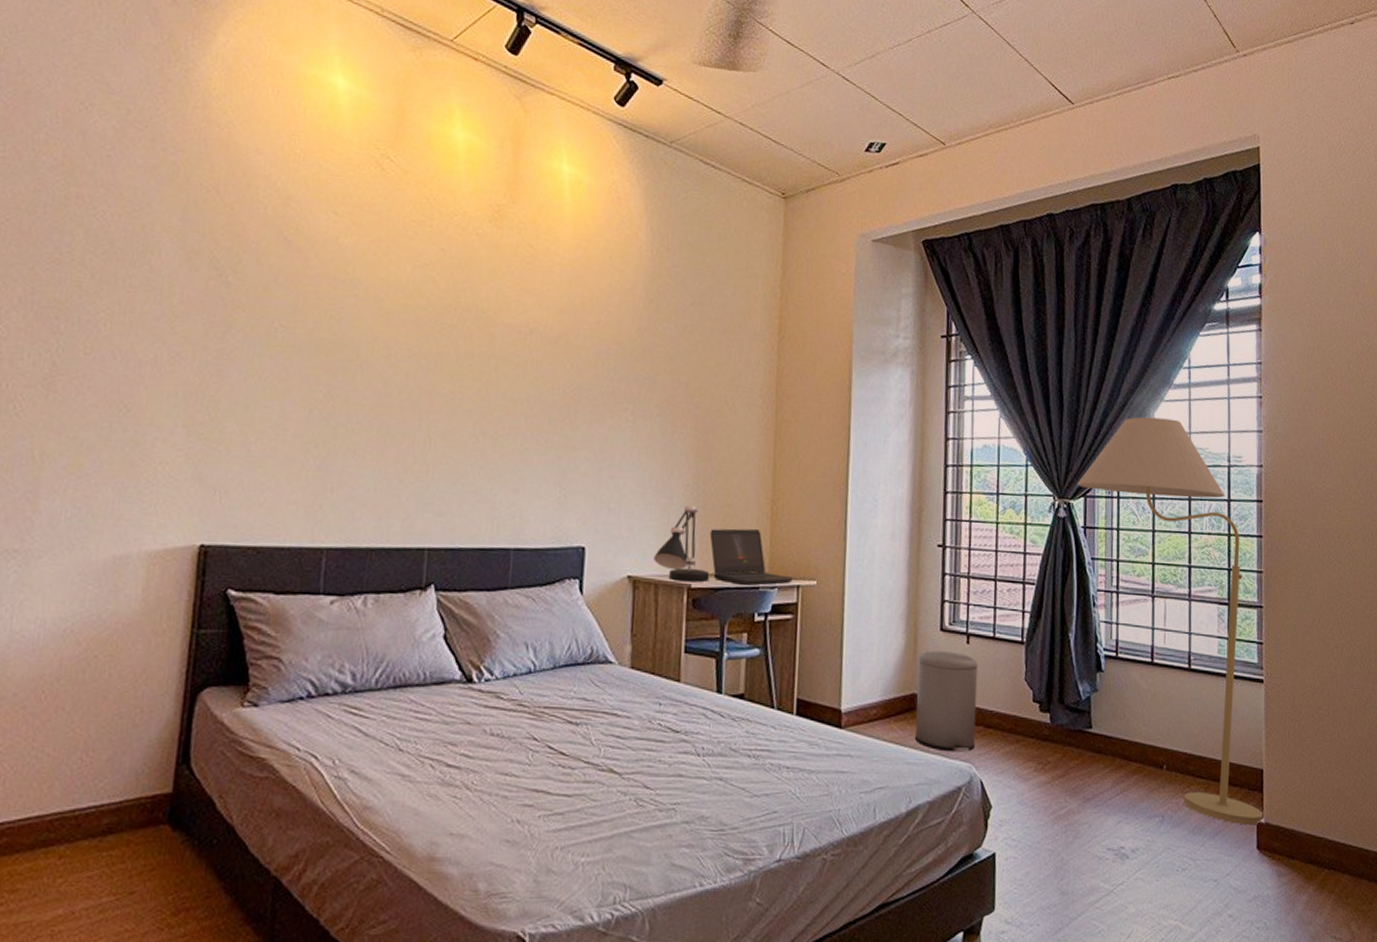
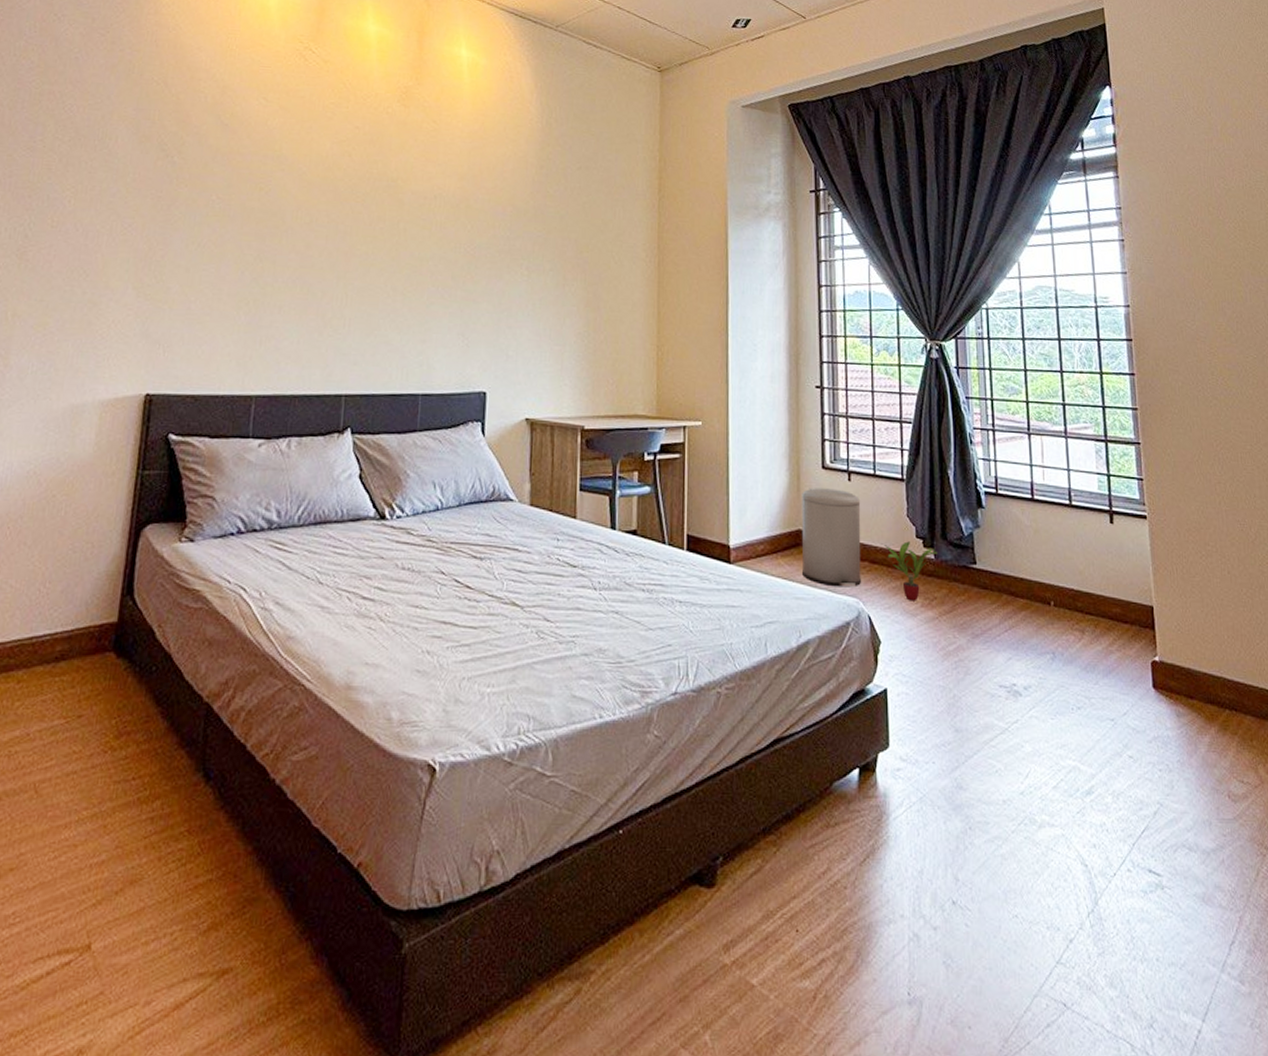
desk lamp: present [654,505,710,583] -> none [549,352,602,424]
laptop computer: present [709,528,793,585] -> none [600,373,679,426]
potted plant: none [1000,705,1055,766] -> present [884,541,939,601]
floor lamp: present [1077,417,1263,826] -> none [947,261,1157,664]

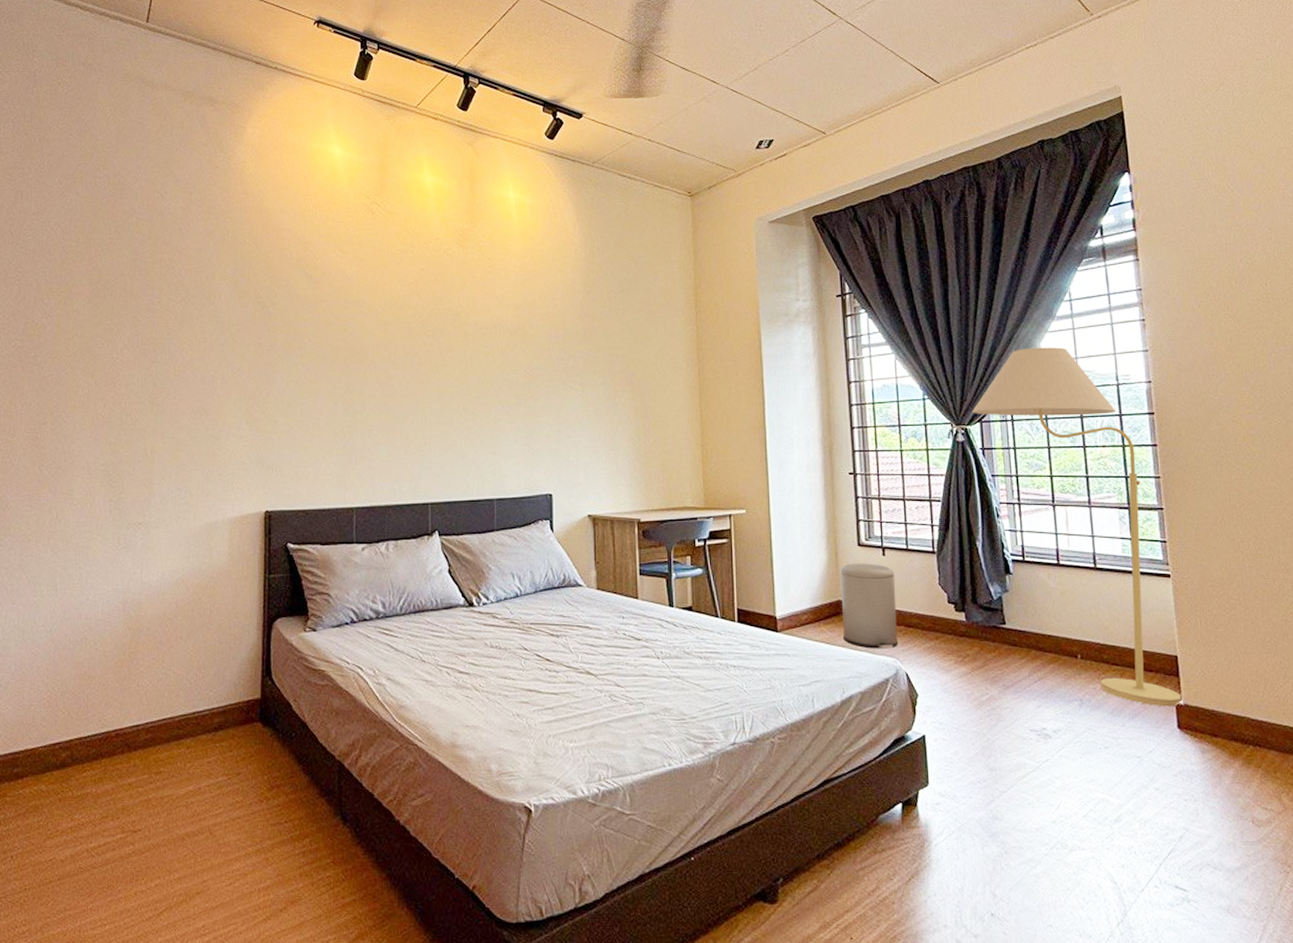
potted plant: present [884,541,939,601] -> none [918,607,970,659]
floor lamp: none [947,261,1157,664] -> present [972,347,1182,707]

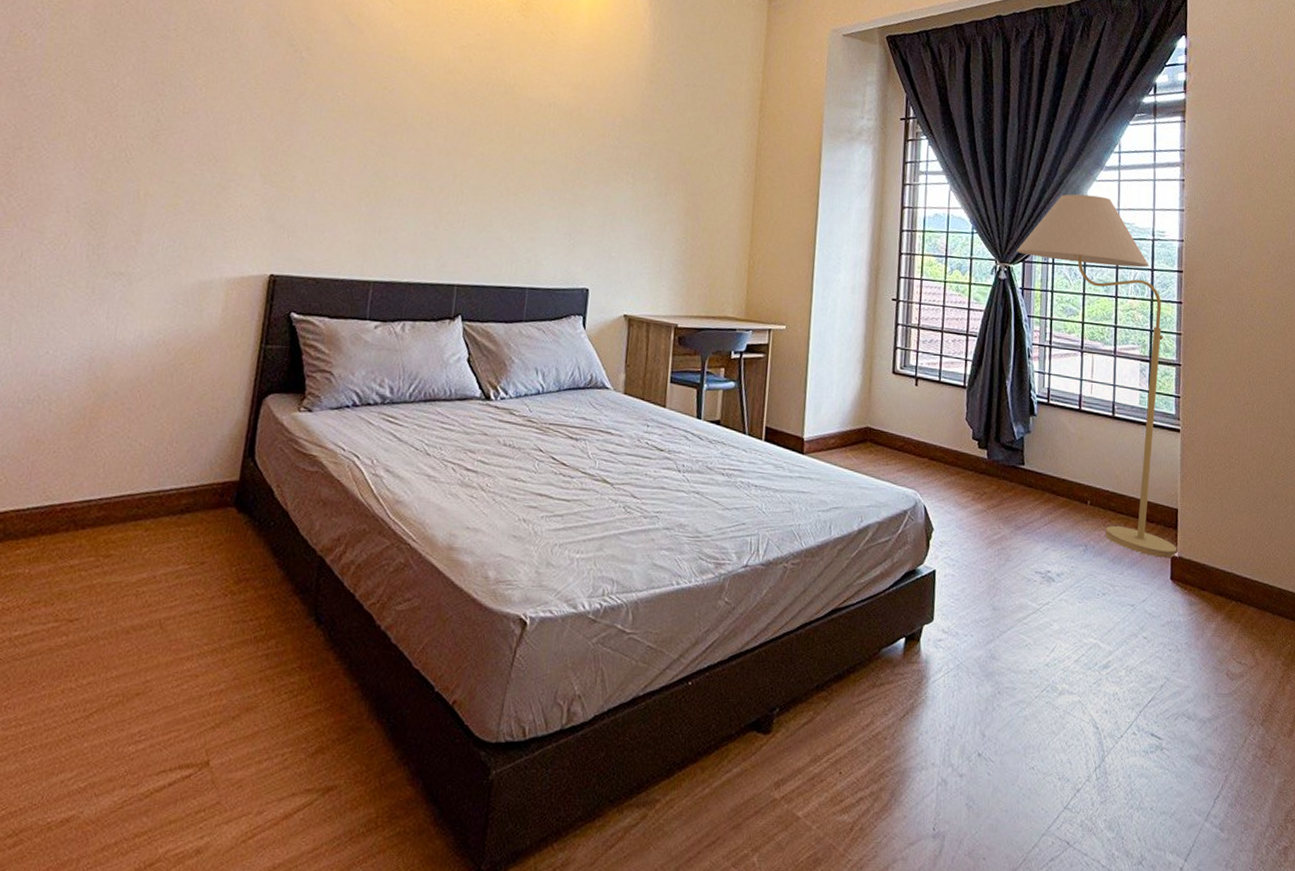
pedal bin: present [840,563,898,649] -> none [868,390,925,480]

